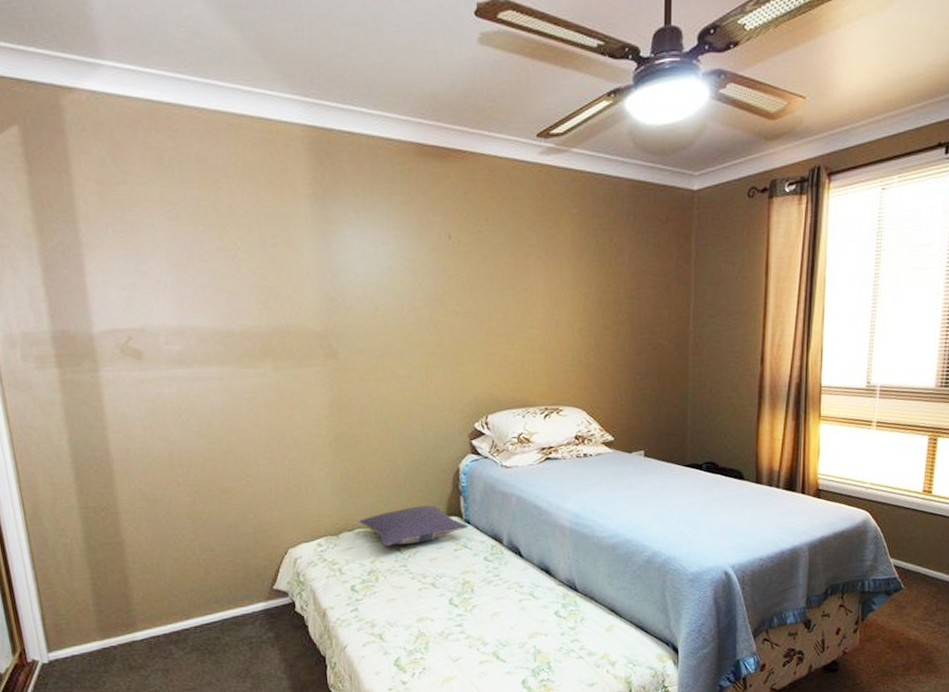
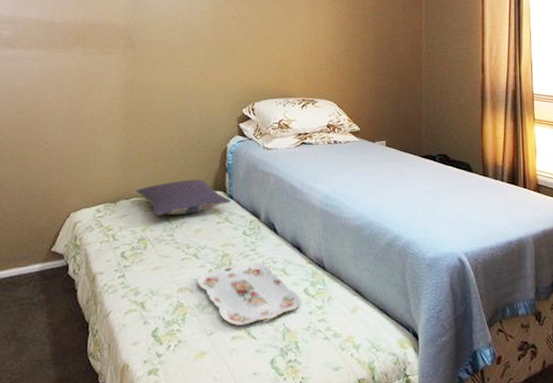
serving tray: none [438,588,551,650] -> present [197,262,300,325]

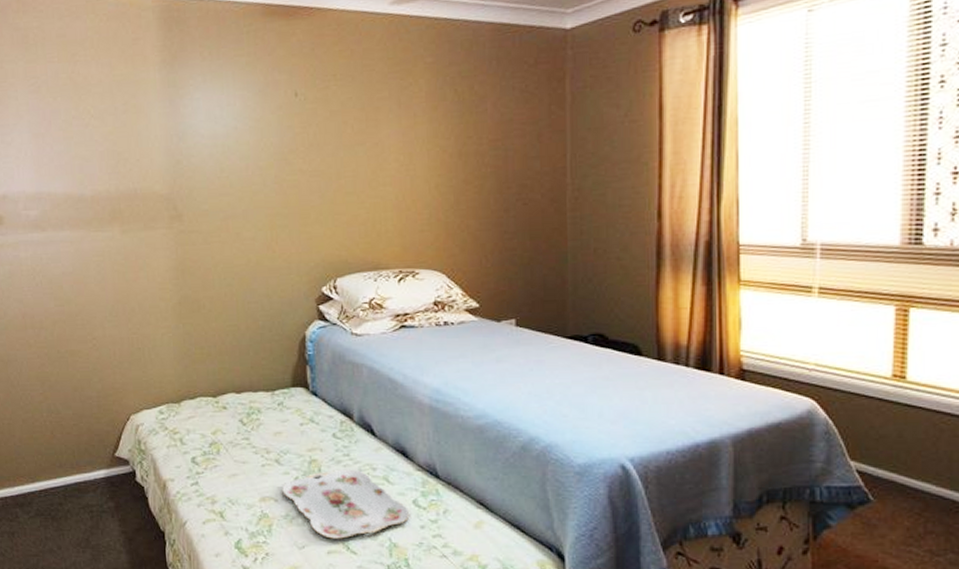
pillow: present [136,179,231,215] -> none [201,374,316,416]

